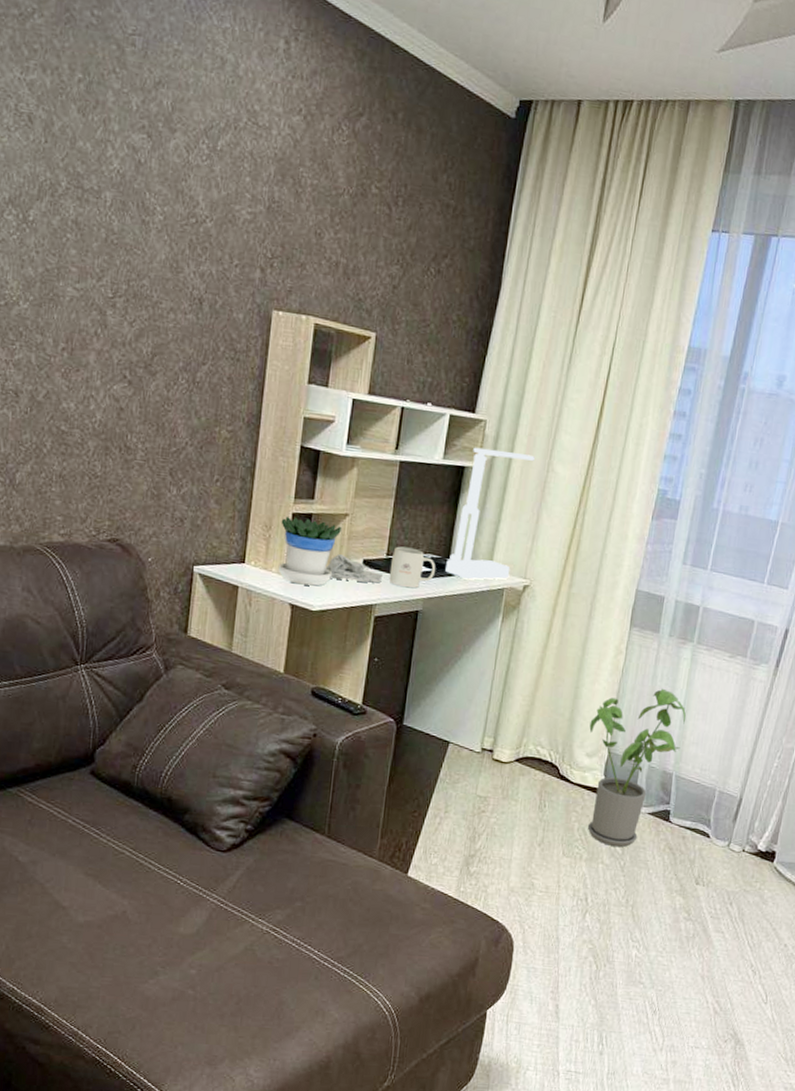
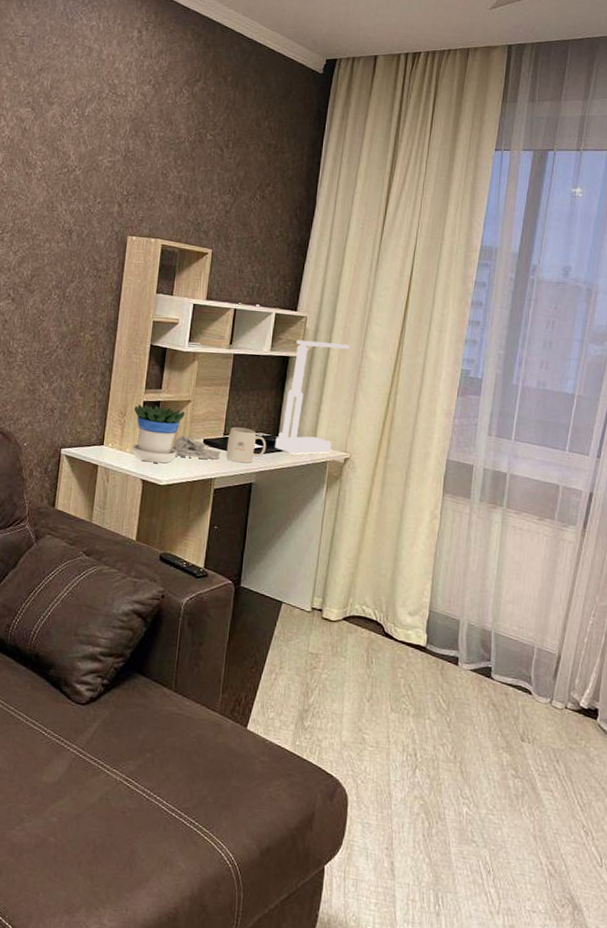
house plant: present [587,688,687,847] -> none [410,550,501,703]

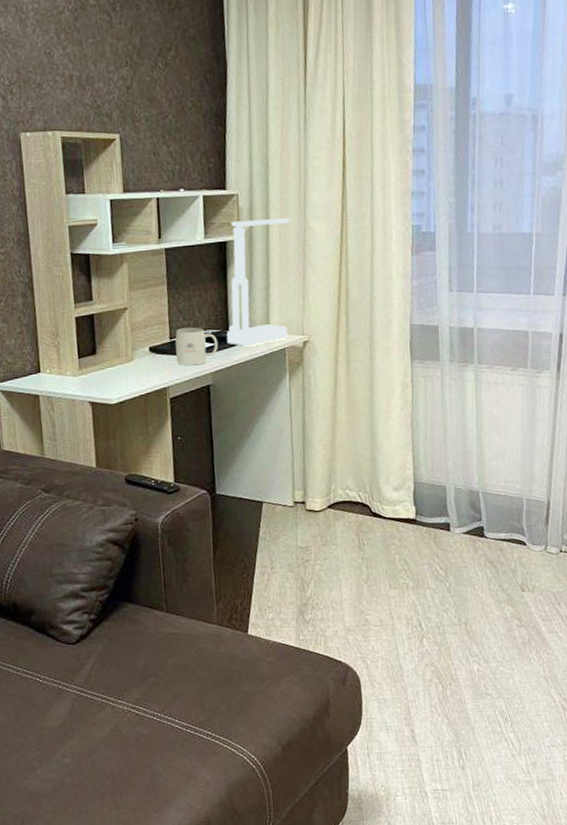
flowerpot: present [131,404,185,464] -> none [66,319,124,383]
tissue: present [171,434,220,460] -> none [115,346,170,370]

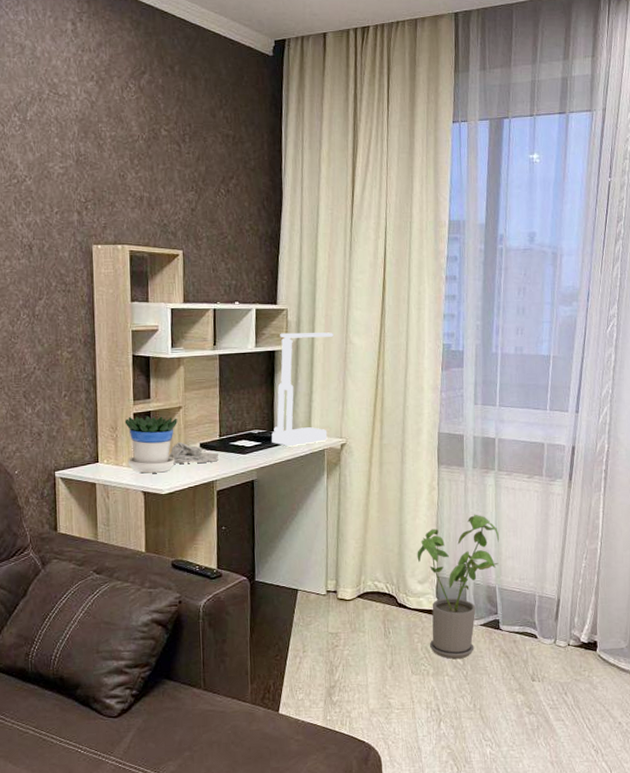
flowerpot: none [66,319,124,383] -> present [124,415,177,474]
tissue: none [115,346,170,370] -> present [168,441,218,464]
mug: present [175,327,219,366] -> none [224,427,264,462]
house plant: none [391,412,482,571] -> present [417,514,500,659]

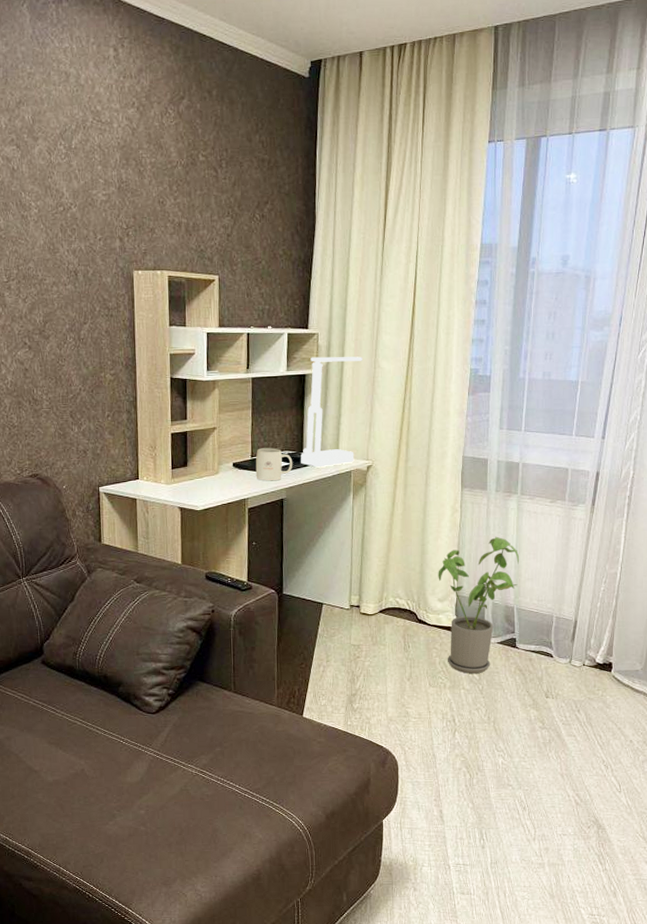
flowerpot: present [124,415,177,474] -> none [163,435,212,491]
tissue: present [168,441,218,464] -> none [203,460,250,482]
mug: none [224,427,264,462] -> present [255,448,293,481]

